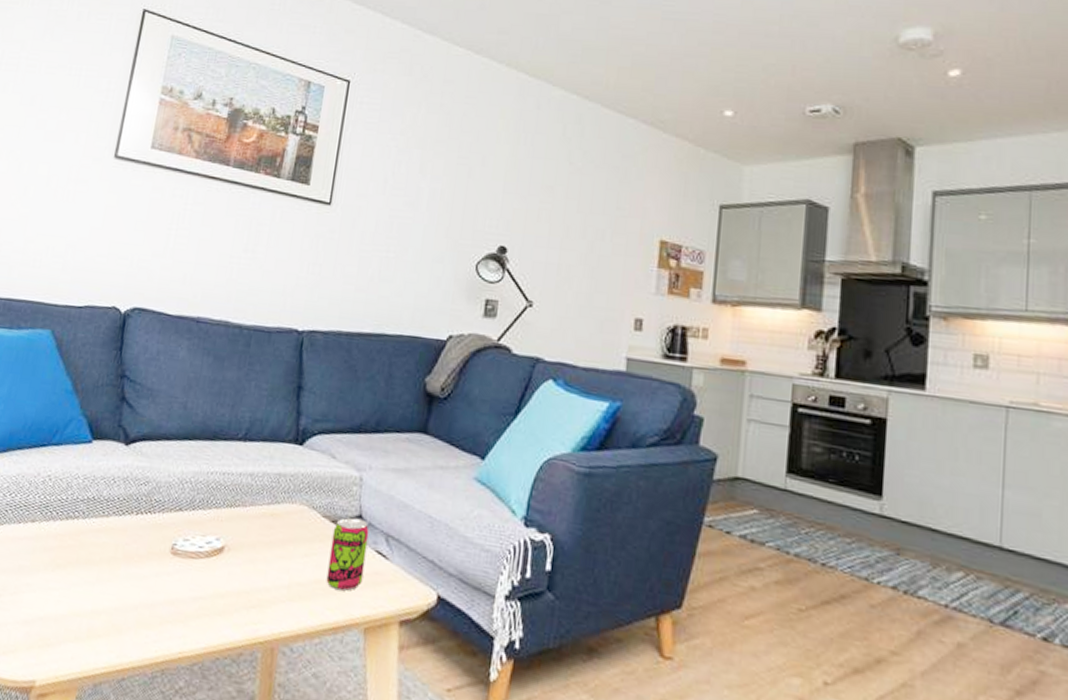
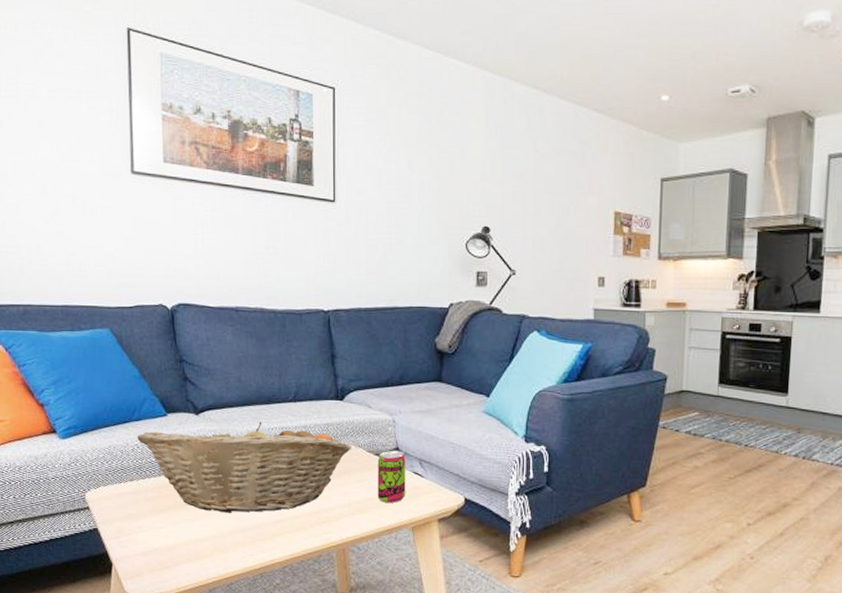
fruit basket: none [51,460,305,584] -> present [137,421,352,513]

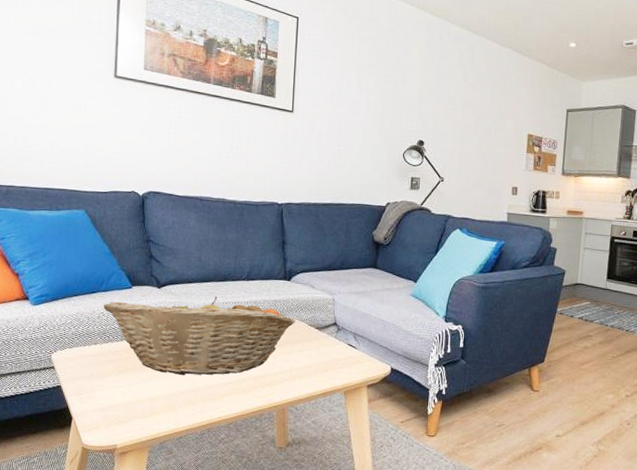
beverage can: present [377,450,406,504] -> none [316,325,342,371]

